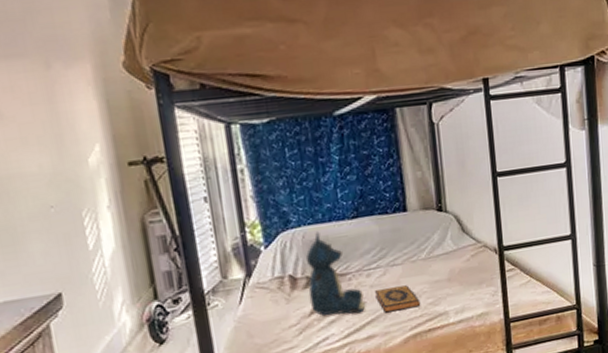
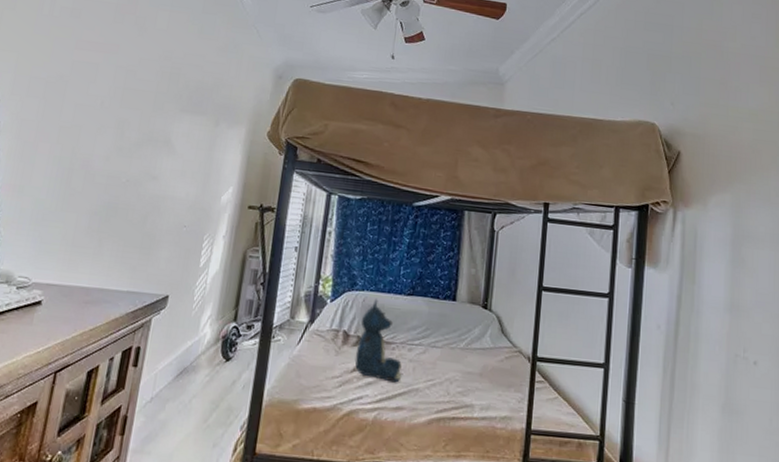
hardback book: present [375,285,421,313] -> none [412,366,451,393]

